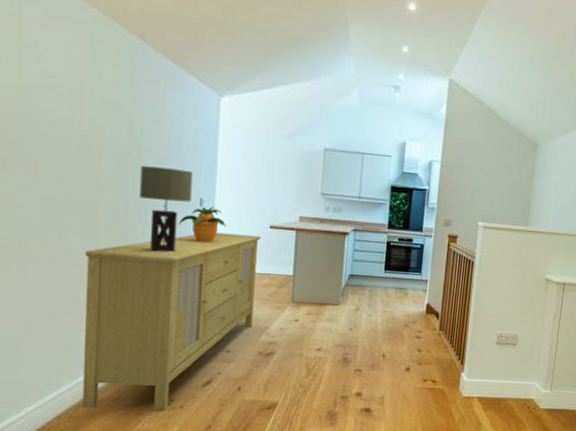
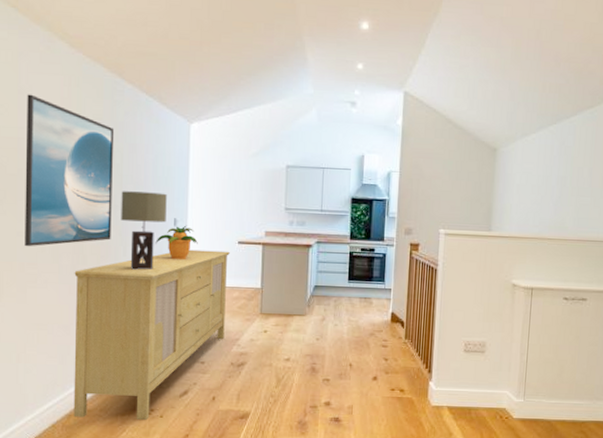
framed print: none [26,50,134,223] -> present [25,94,115,247]

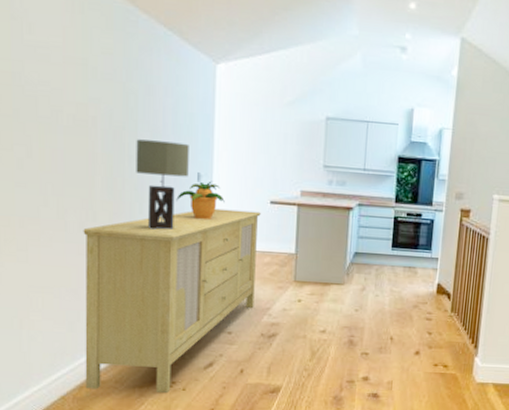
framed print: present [25,94,115,247] -> none [21,19,127,200]

